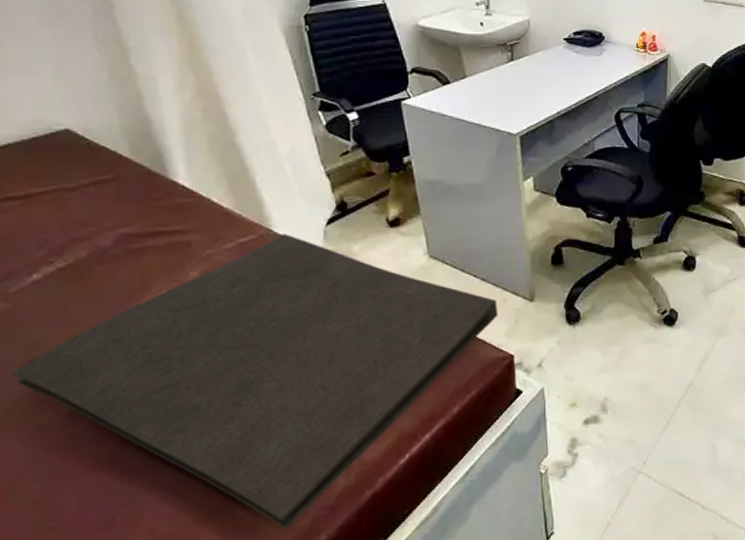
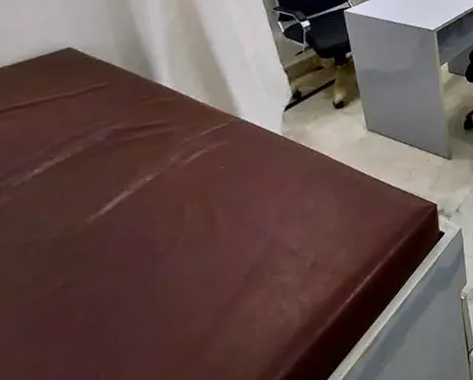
hand towel: present [12,234,498,530] -> none [12,120,423,370]

